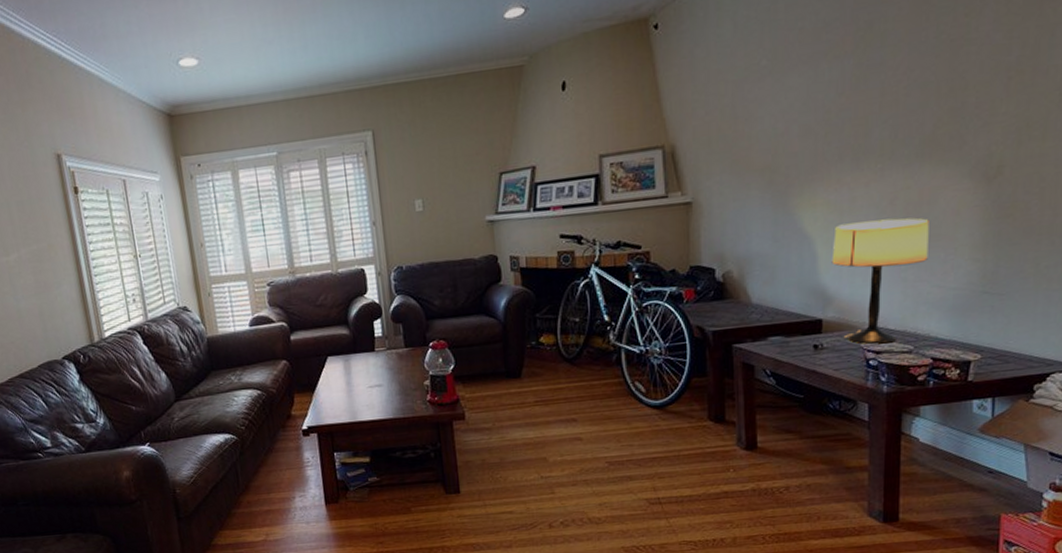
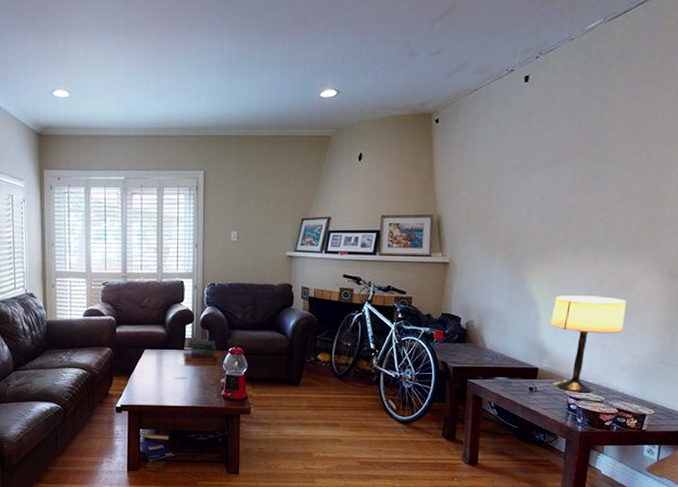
books: none [374,335,417,371] -> present [183,340,217,367]

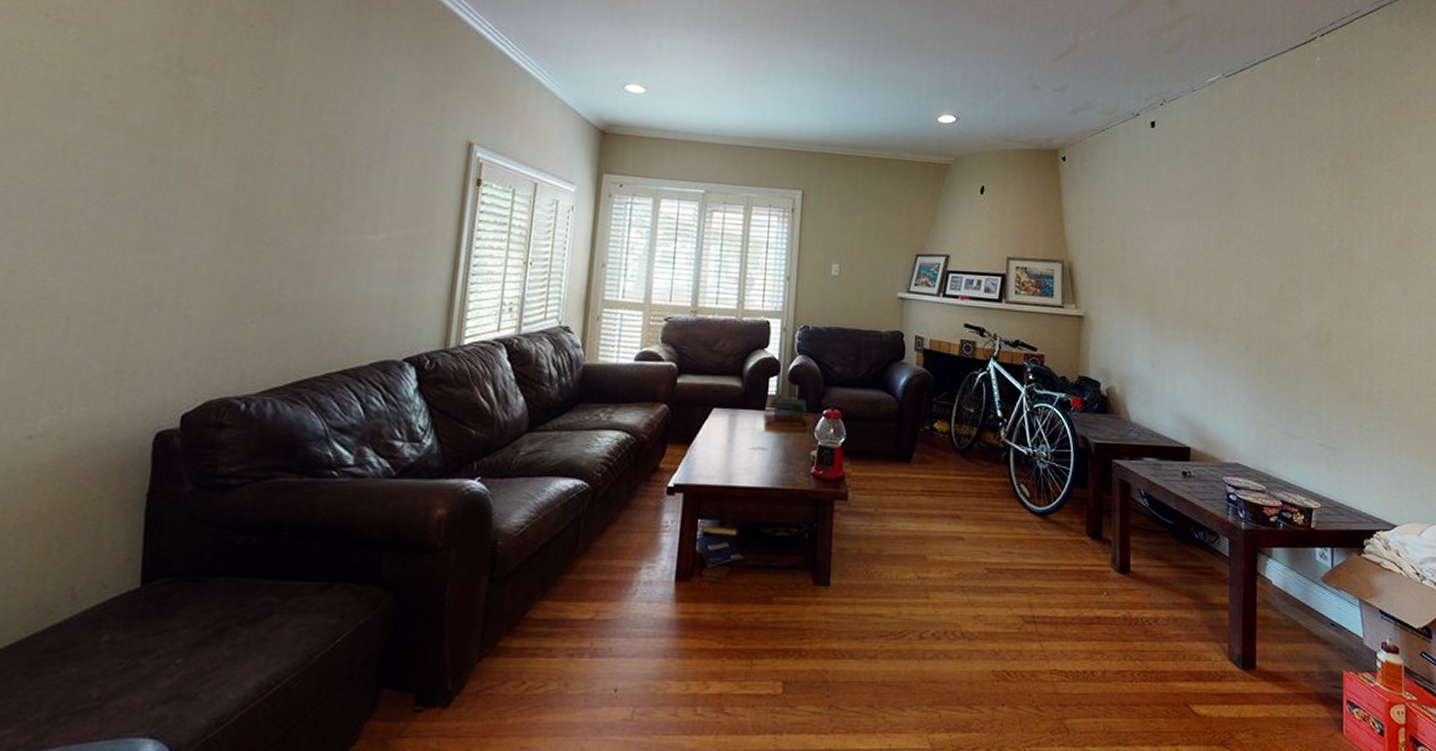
table lamp: present [550,295,627,394] -> none [1199,361,1277,482]

